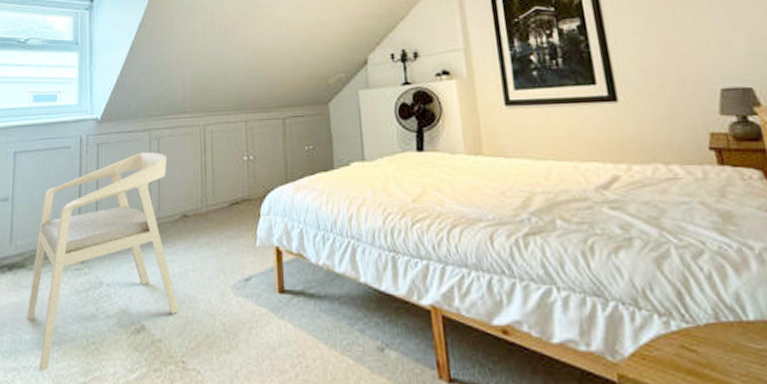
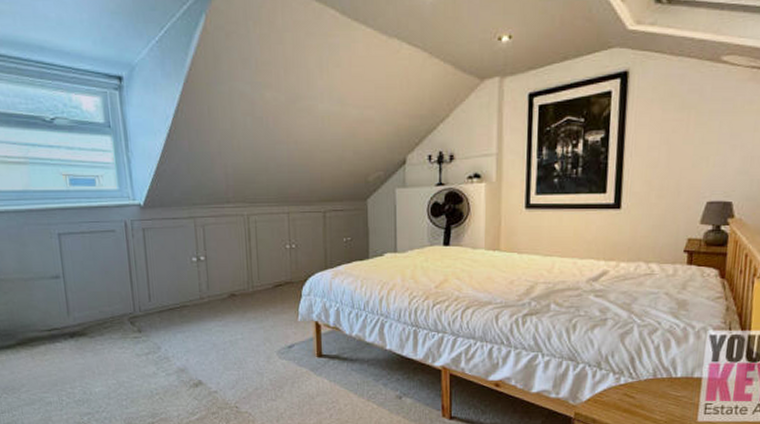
armchair: present [26,151,179,373] -> none [93,238,231,416]

